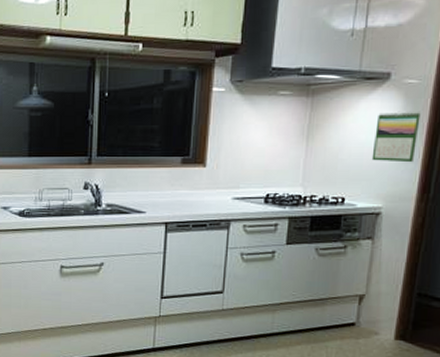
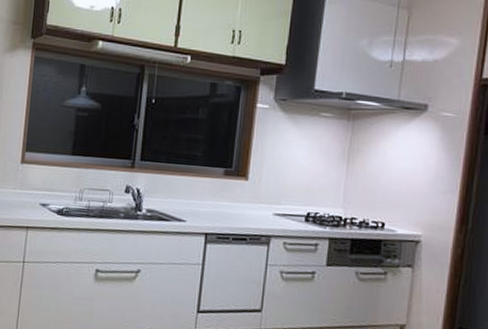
calendar: present [371,111,421,163] -> none [410,142,457,193]

